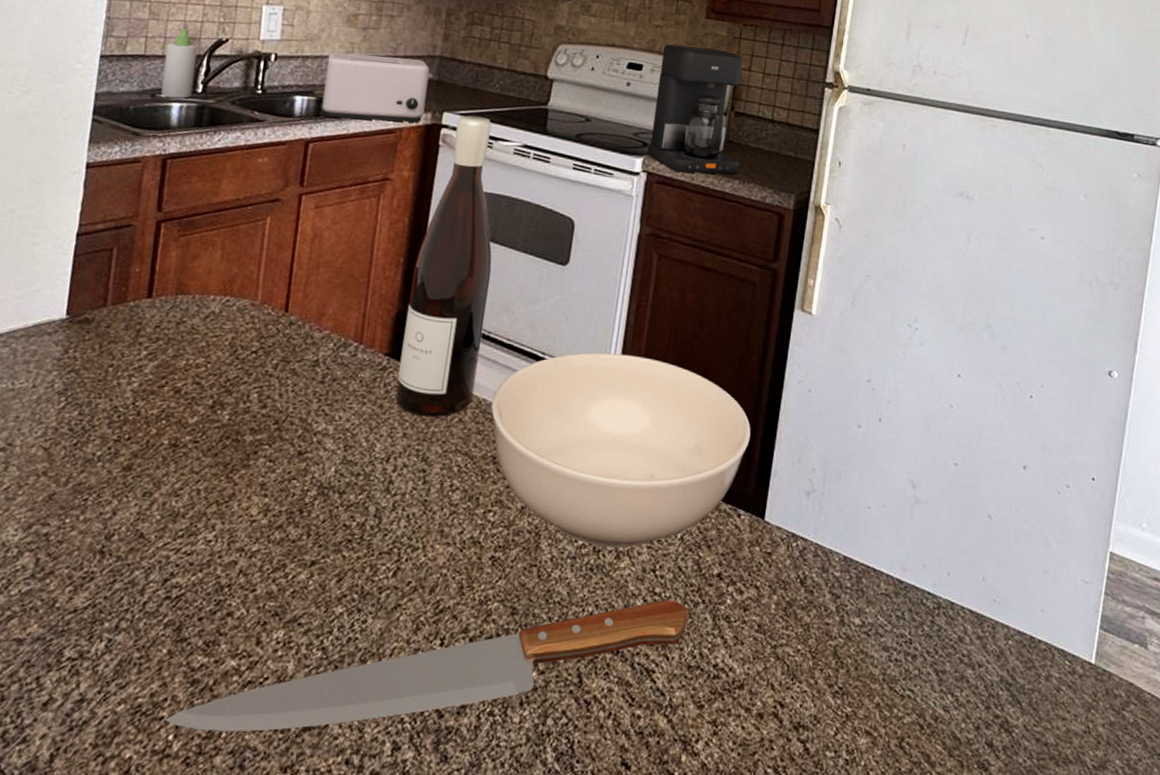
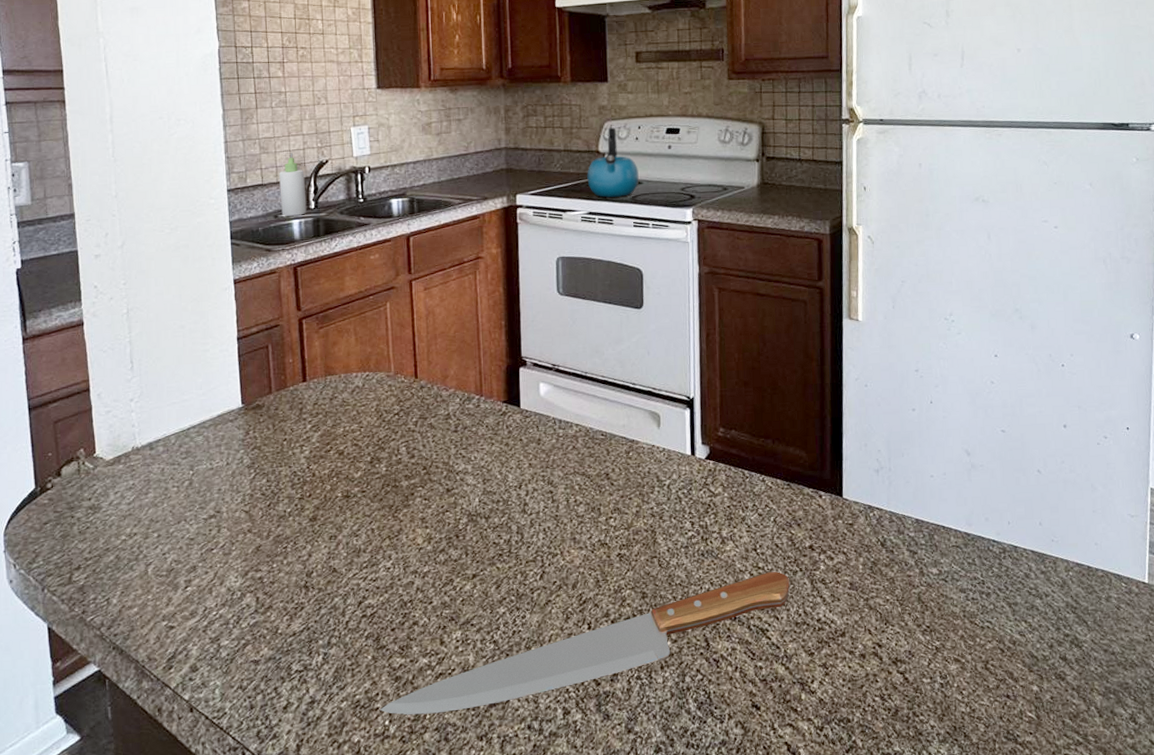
toaster: present [320,52,433,123] -> none [412,153,502,214]
bottle: present [395,115,492,418] -> none [514,193,582,449]
bowl: present [491,352,751,548] -> none [598,375,821,536]
kettle: none [528,51,589,133] -> present [587,127,639,198]
coffee maker: present [647,44,743,175] -> none [694,105,777,216]

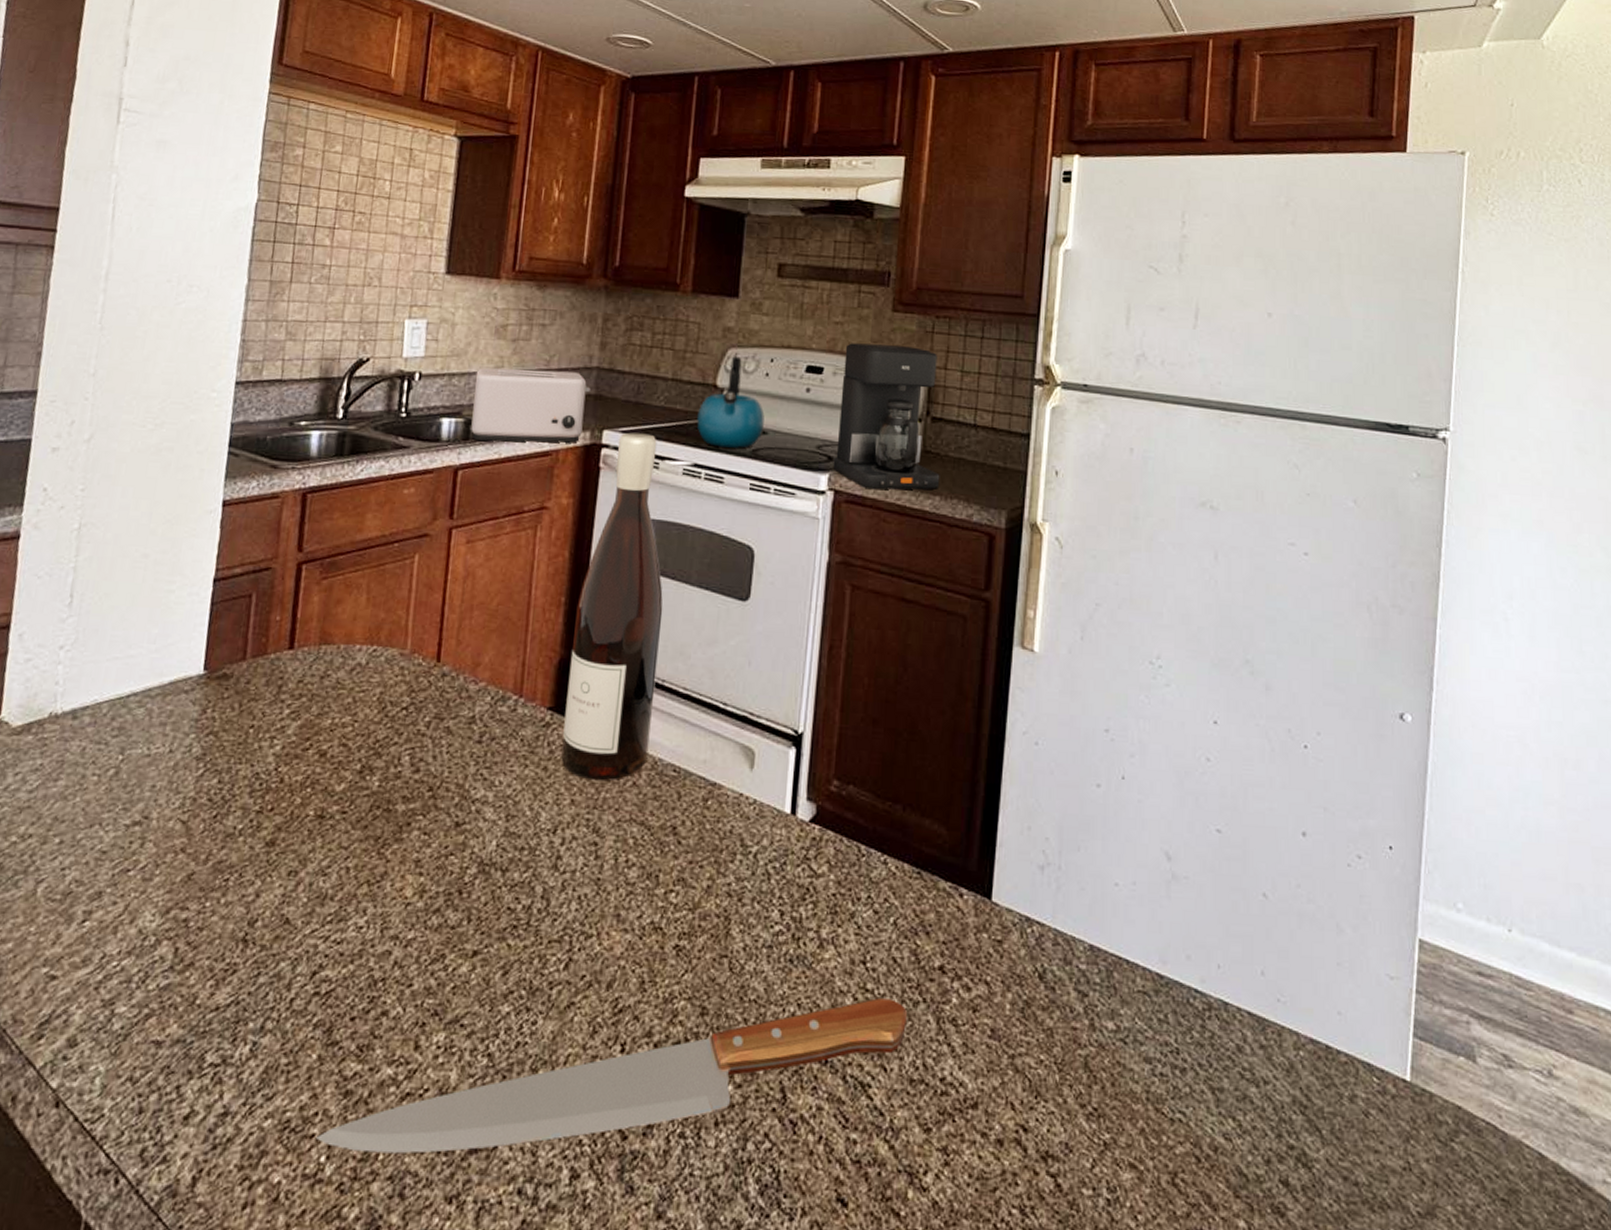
bottle: present [279,153,307,217] -> none [299,343,337,426]
toaster: none [412,153,502,214] -> present [469,368,591,443]
bottle: none [514,193,582,449] -> present [561,432,663,781]
coffee maker: none [694,105,777,216] -> present [832,343,940,490]

